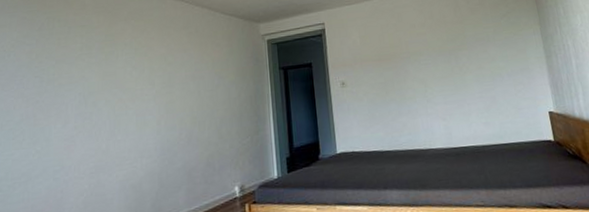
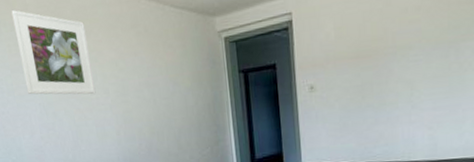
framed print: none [68,9,141,86] -> present [11,10,96,95]

